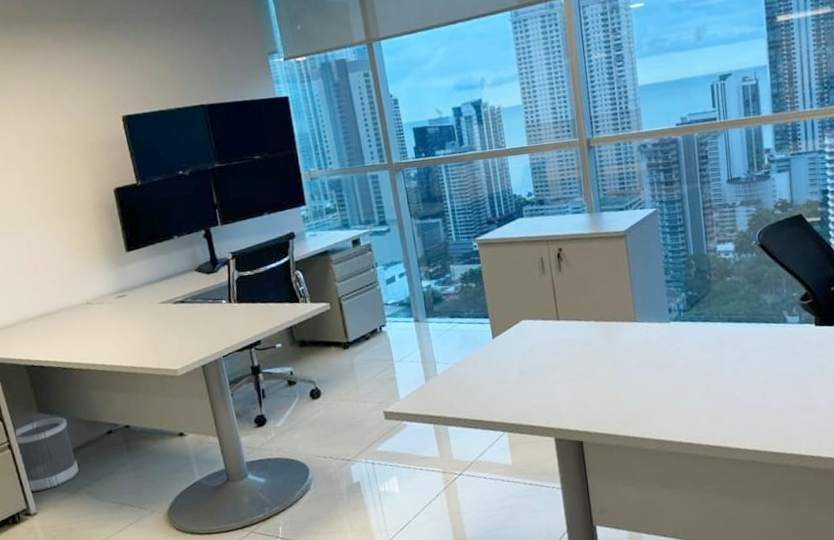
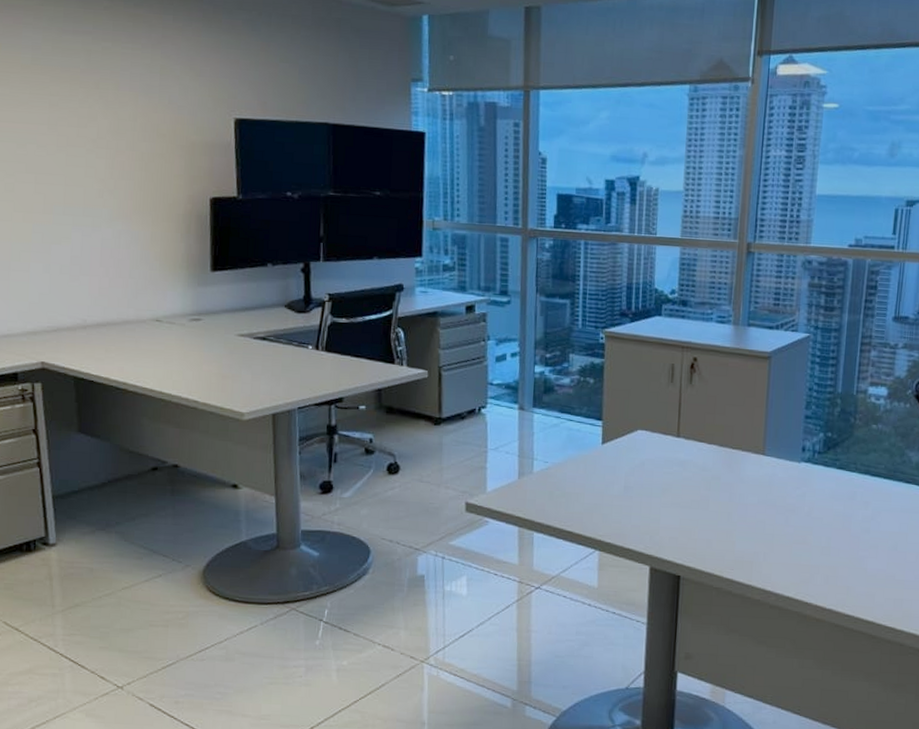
wastebasket: present [14,417,79,492] -> none [47,440,113,520]

